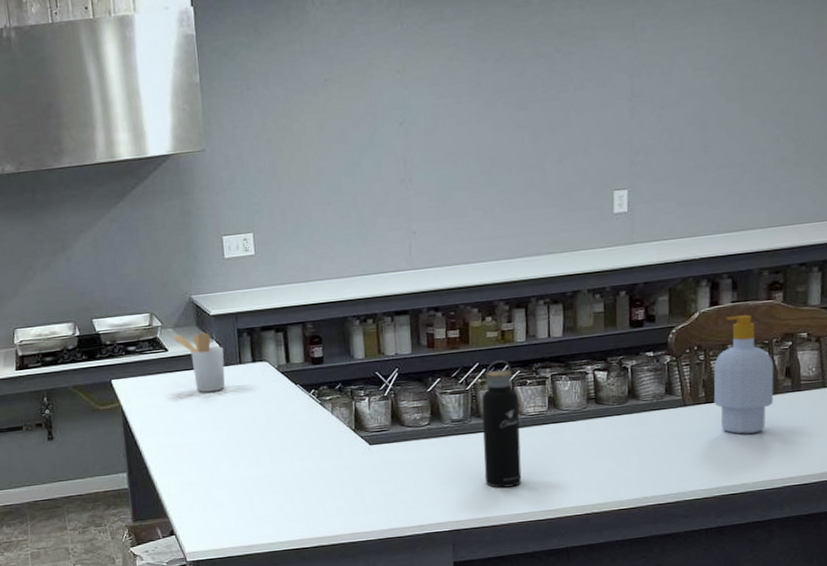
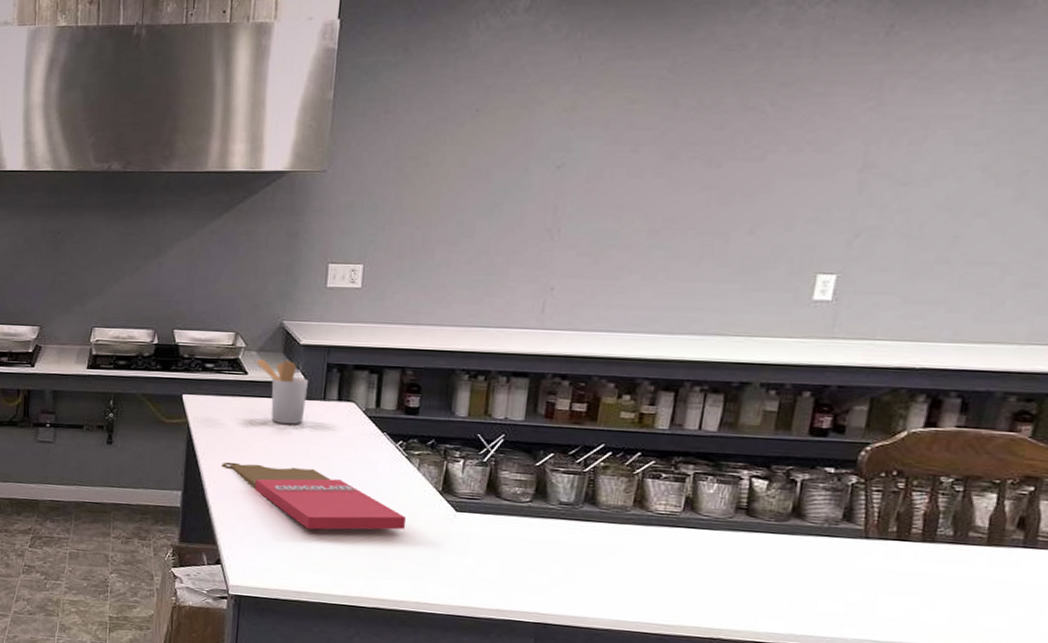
cutting board: none [159,430,329,486] -> present [222,462,406,530]
water bottle: present [482,360,522,488] -> none [587,445,647,590]
soap bottle: present [713,314,774,434] -> none [907,443,1003,588]

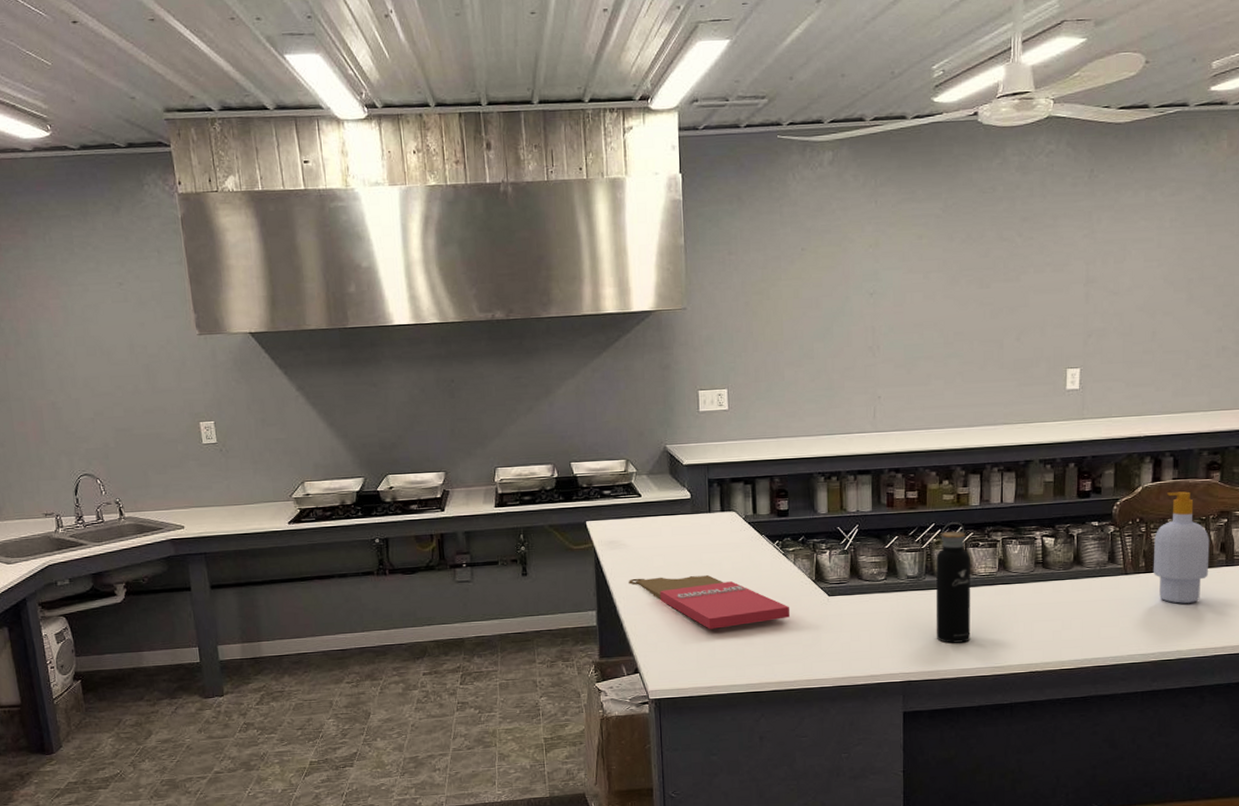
utensil holder: present [255,358,309,424] -> none [646,480,695,537]
water bottle: none [587,445,647,590] -> present [936,522,971,643]
soap bottle: none [907,443,1003,588] -> present [1153,491,1210,604]

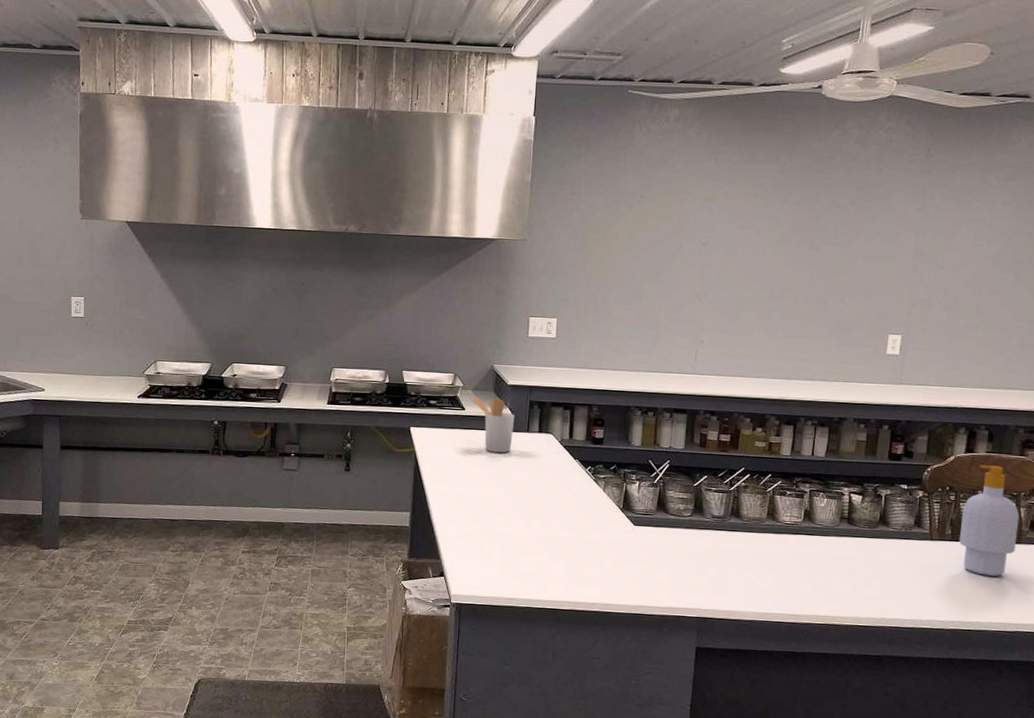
cutting board: present [629,575,789,629] -> none [444,486,595,544]
utensil holder: none [646,480,695,537] -> present [471,396,515,453]
water bottle: present [936,522,971,643] -> none [735,469,777,587]

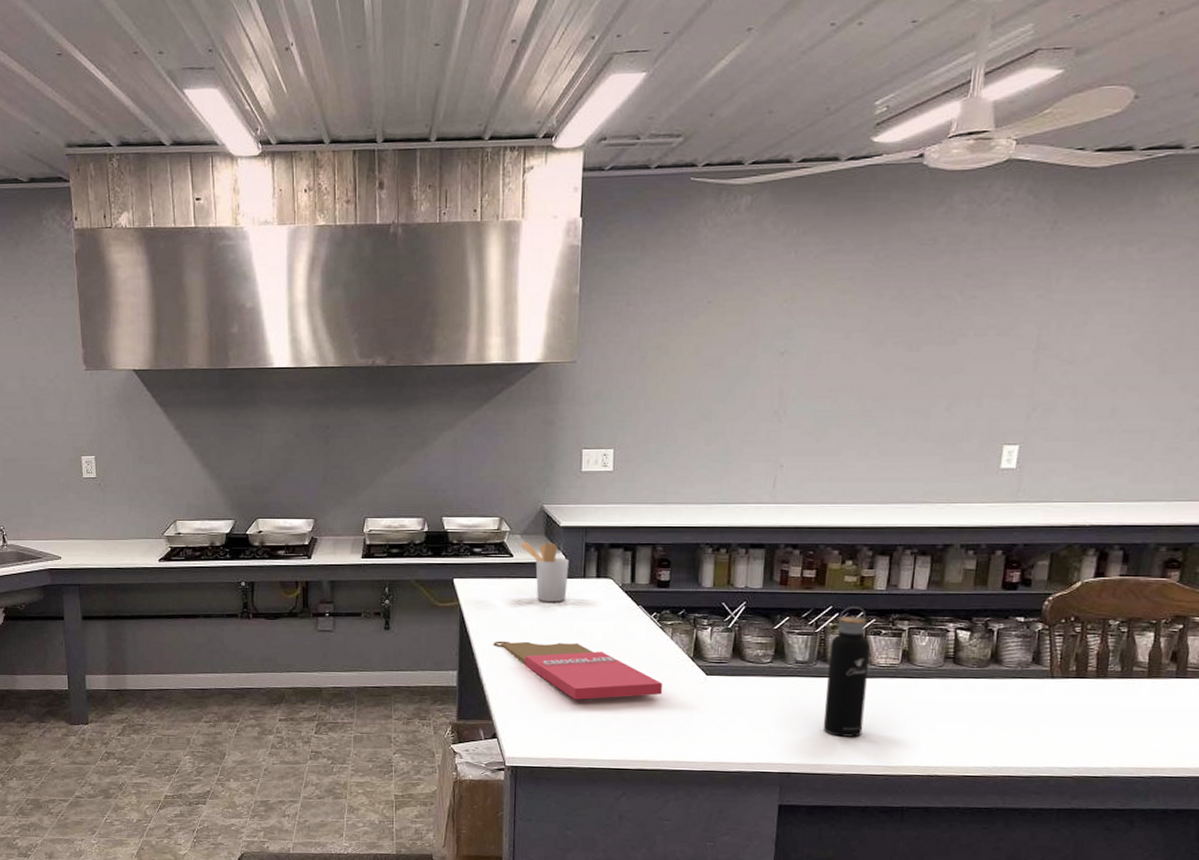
cutting board: none [444,486,595,544] -> present [493,641,662,700]
water bottle: none [735,469,777,587] -> present [823,606,870,737]
soap bottle: present [958,465,1020,577] -> none [1085,590,1159,716]

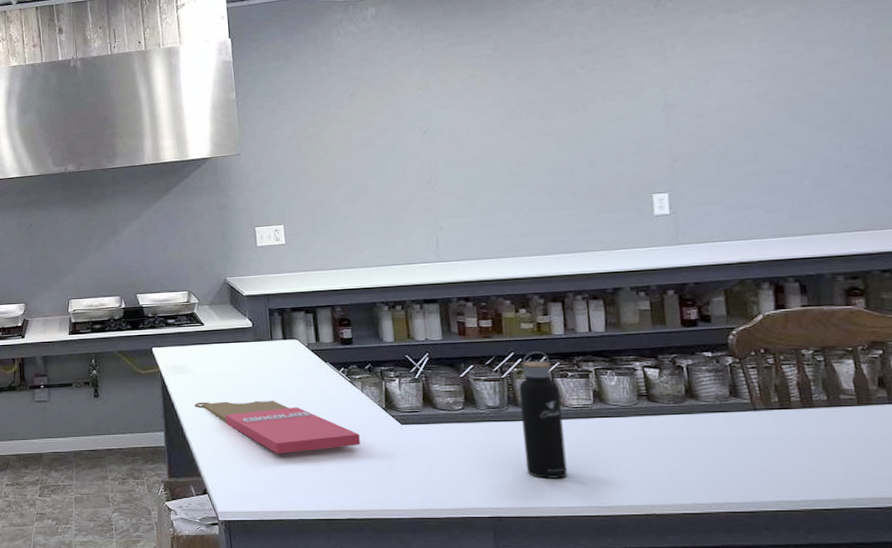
utensil holder: present [519,541,570,602] -> none [208,309,257,364]

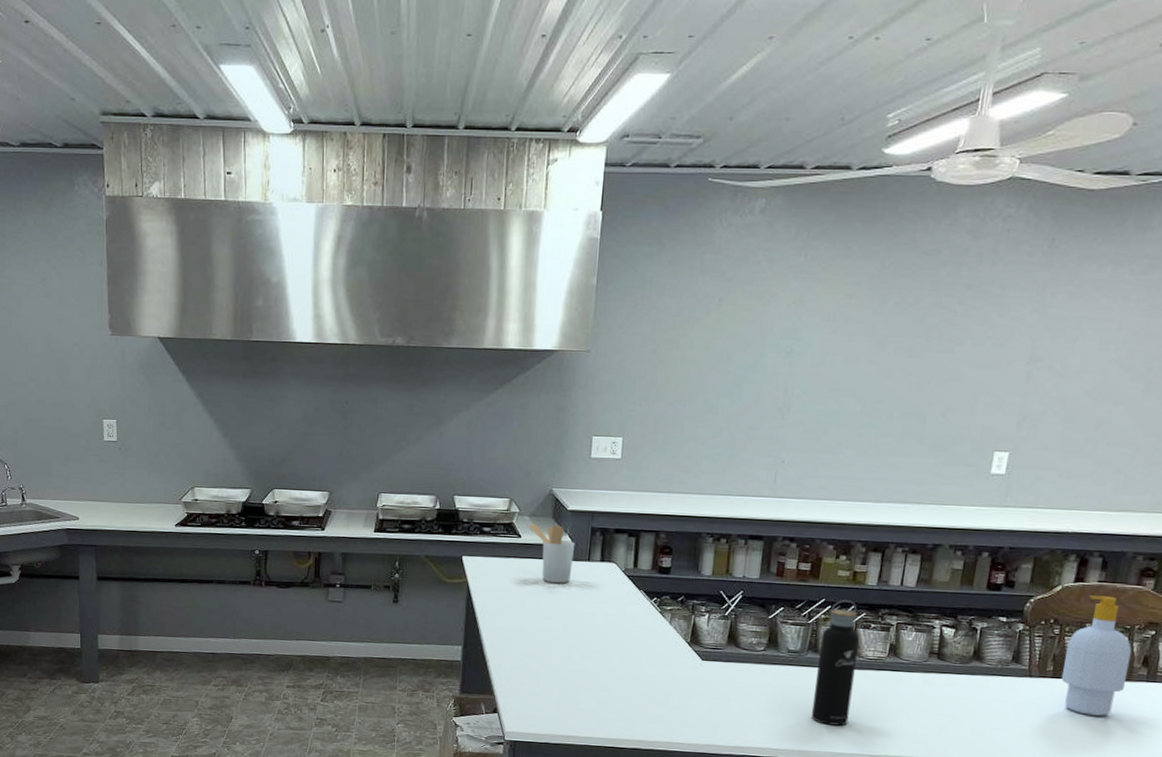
cutting board: present [194,401,360,454] -> none [498,618,659,679]
utensil holder: none [208,309,257,364] -> present [527,523,576,583]
soap bottle: none [786,320,866,445] -> present [1061,595,1132,716]

